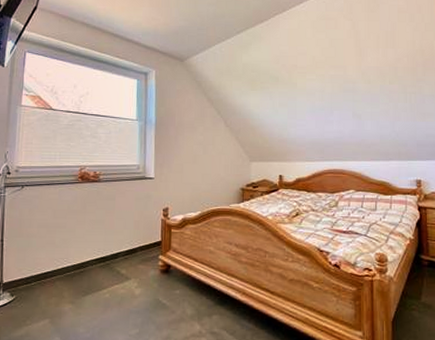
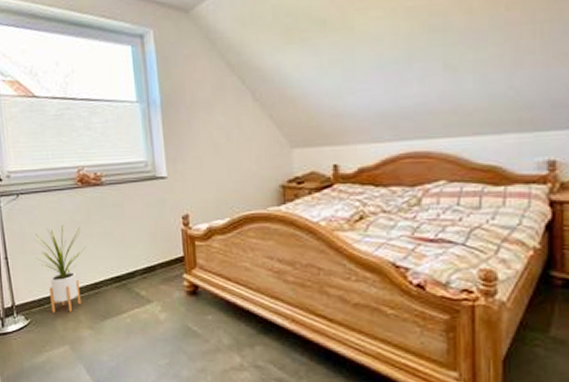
house plant: none [30,213,78,290] -> present [36,225,86,313]

